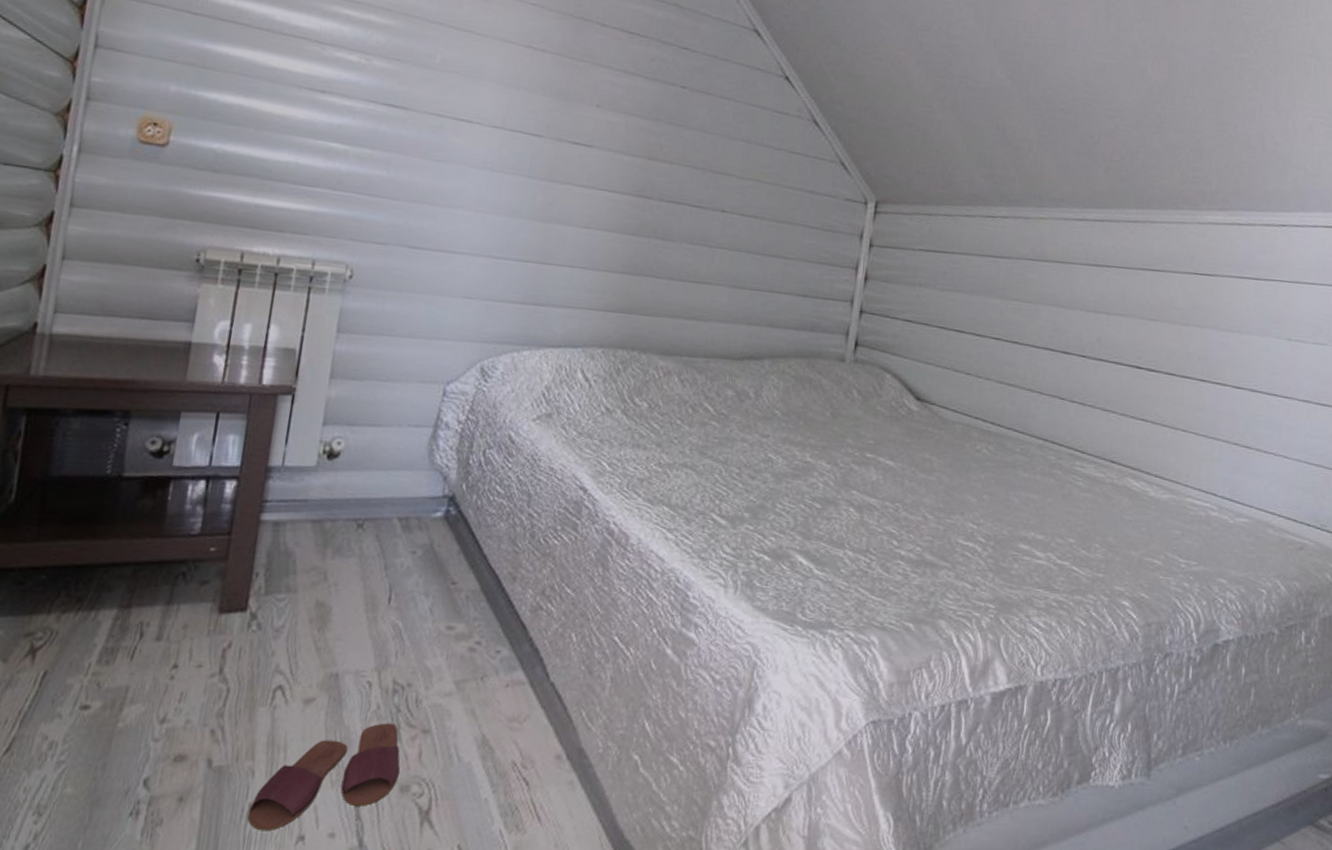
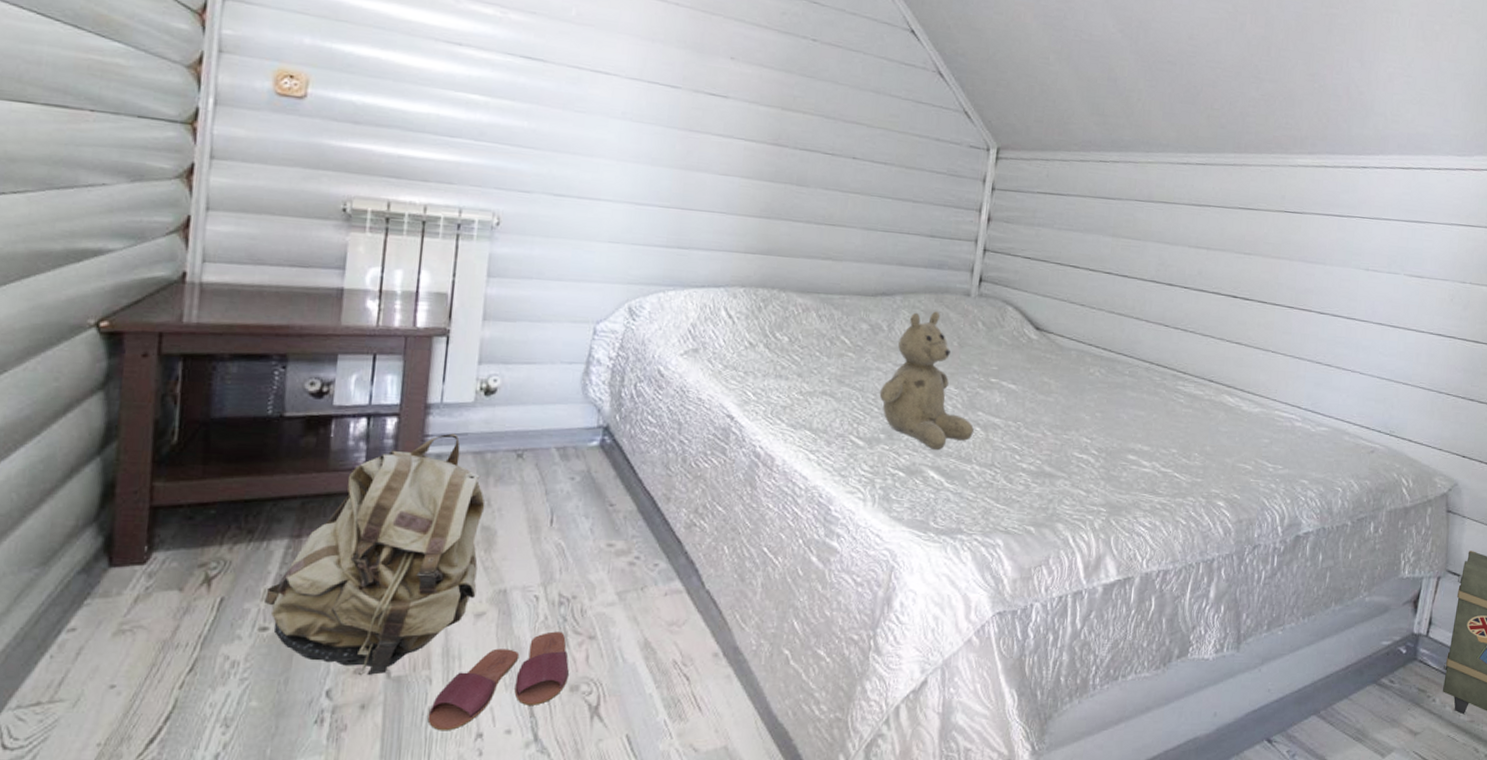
backpack: none [88,499,321,764] -> present [265,433,485,675]
teddy bear: none [744,377,847,533] -> present [879,311,974,451]

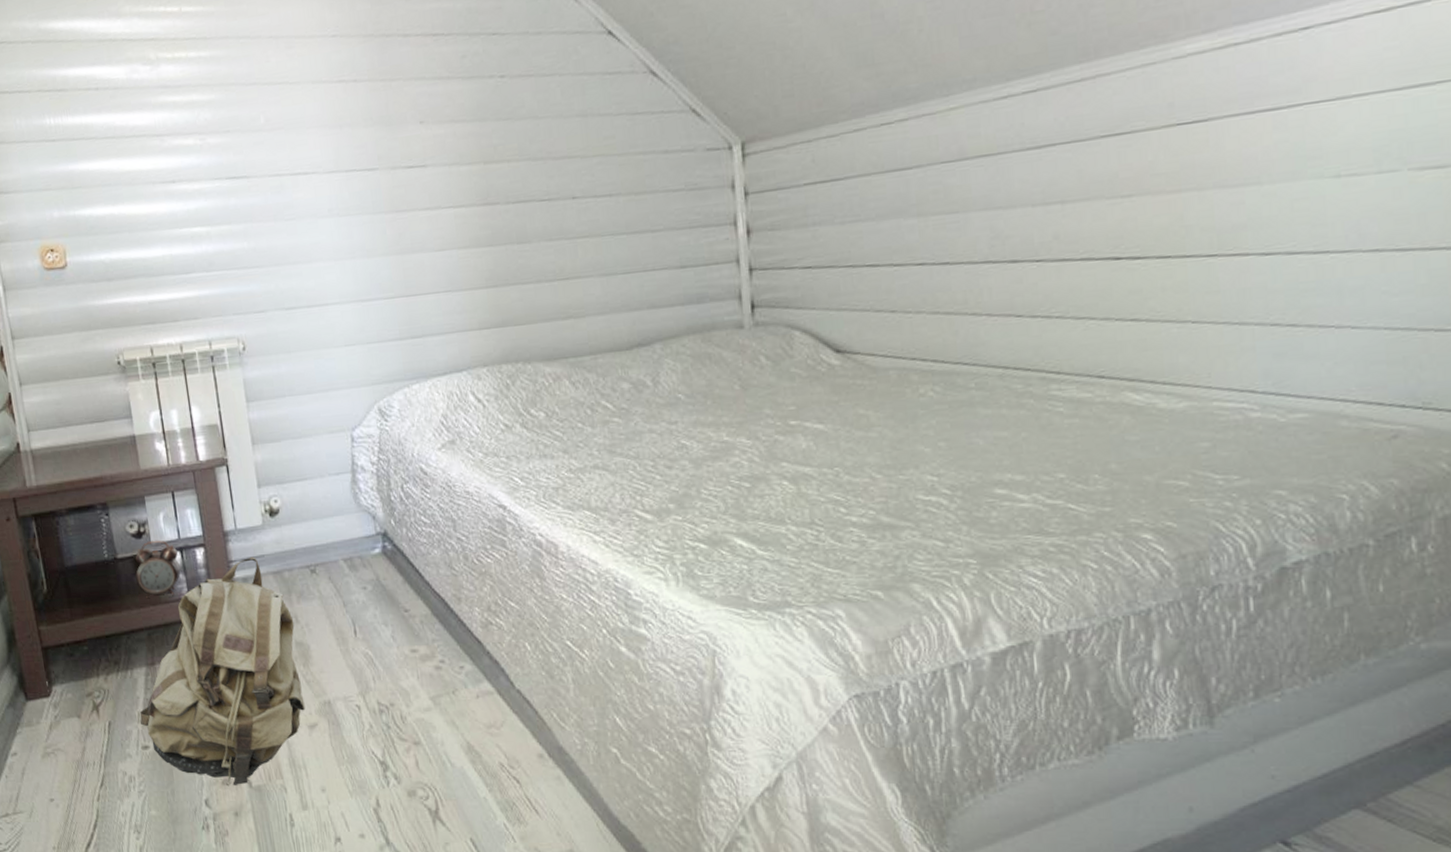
alarm clock: none [303,402,364,465] -> present [135,540,181,599]
slippers: present [427,631,569,731] -> none [290,739,404,836]
teddy bear: present [879,311,974,451] -> none [658,353,781,515]

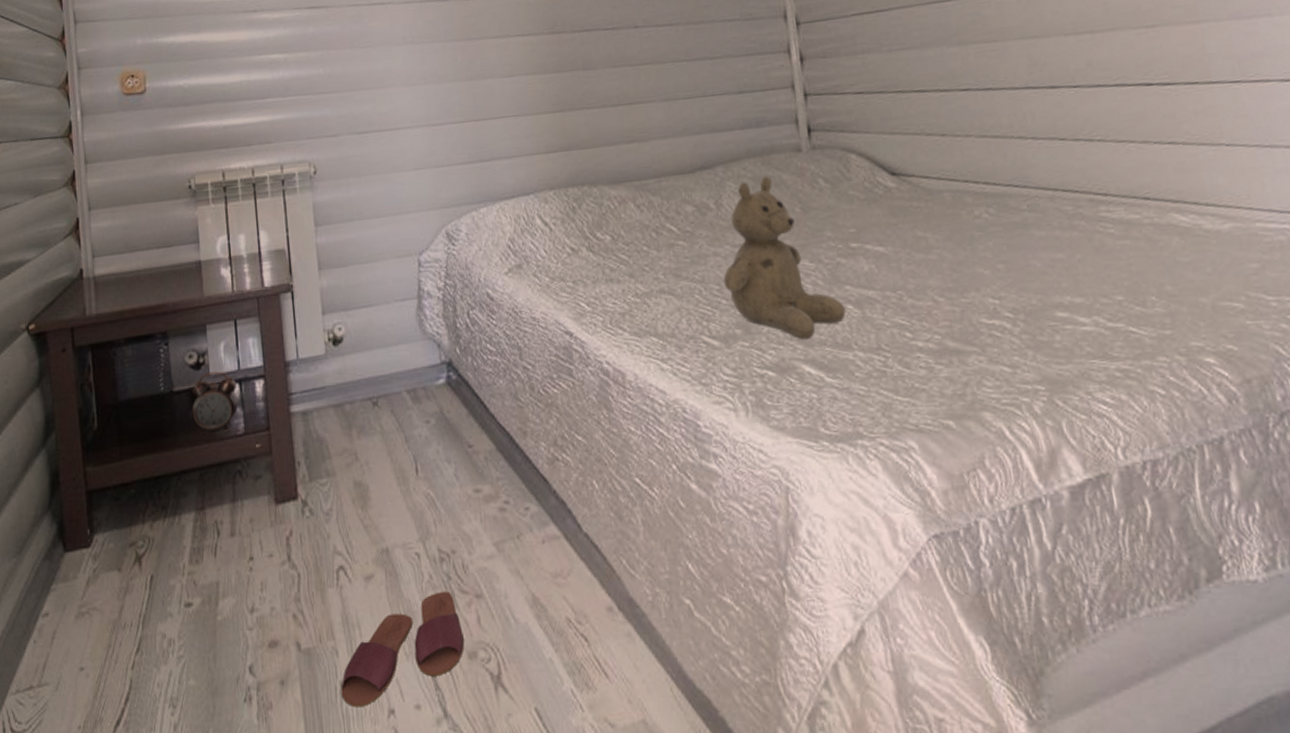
backpack: present [139,556,305,785] -> none [185,388,362,648]
slippers: none [290,739,404,836] -> present [341,591,464,708]
teddy bear: none [658,353,781,515] -> present [723,176,846,341]

